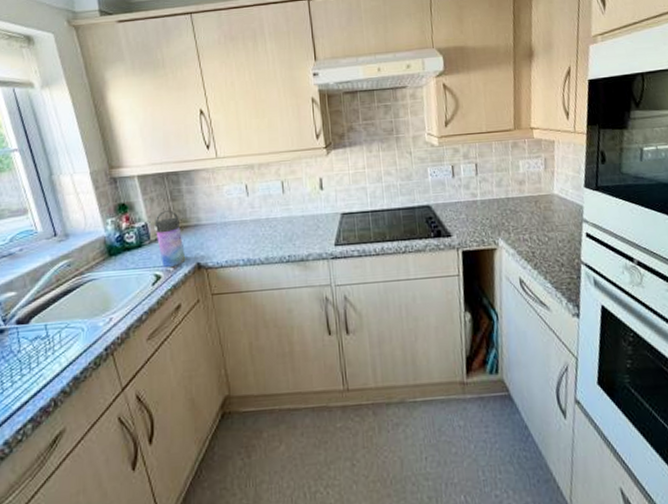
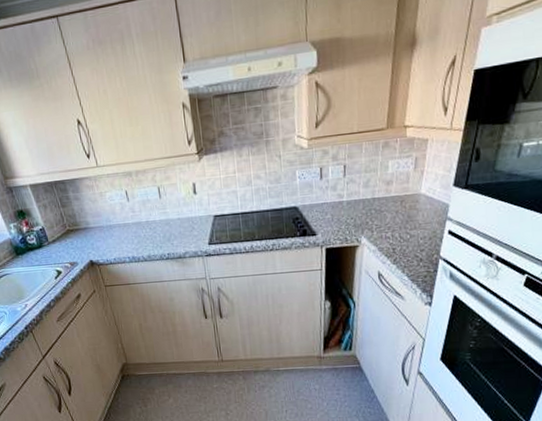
water bottle: present [154,210,186,267] -> none [50,215,81,264]

